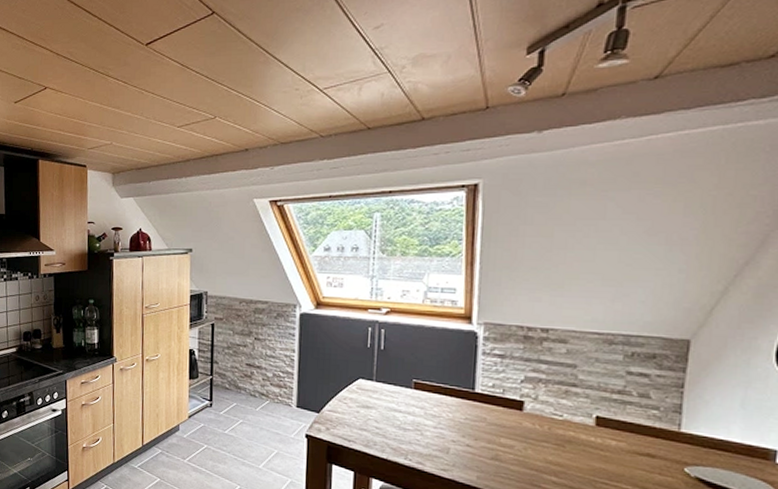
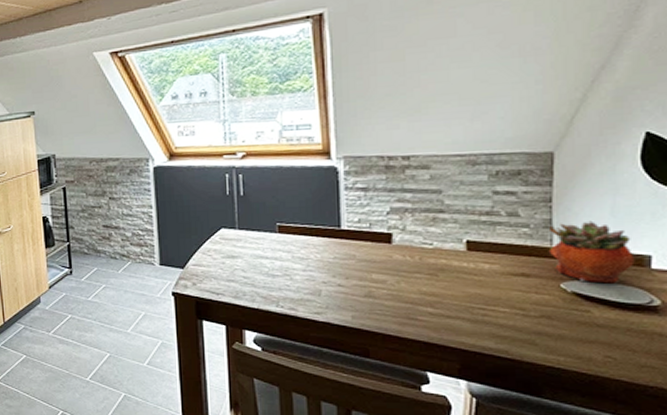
succulent planter: none [676,409,761,474] -> present [548,220,635,284]

